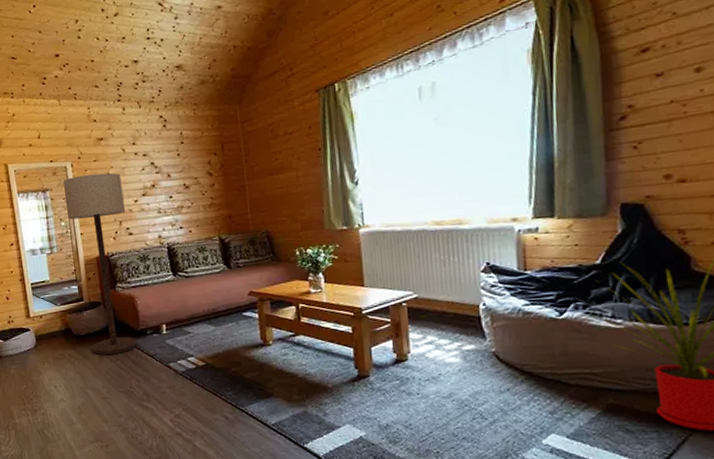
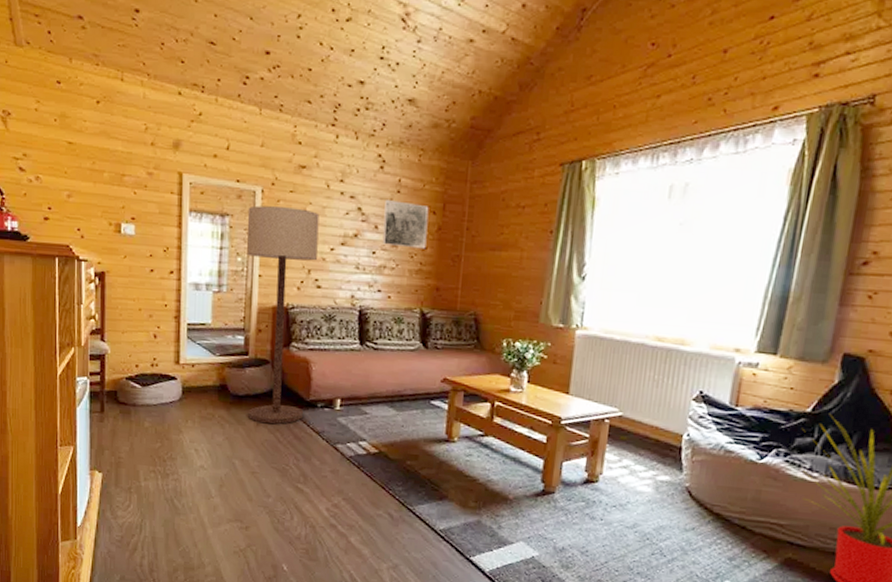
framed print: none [172,149,214,189] -> present [382,200,429,249]

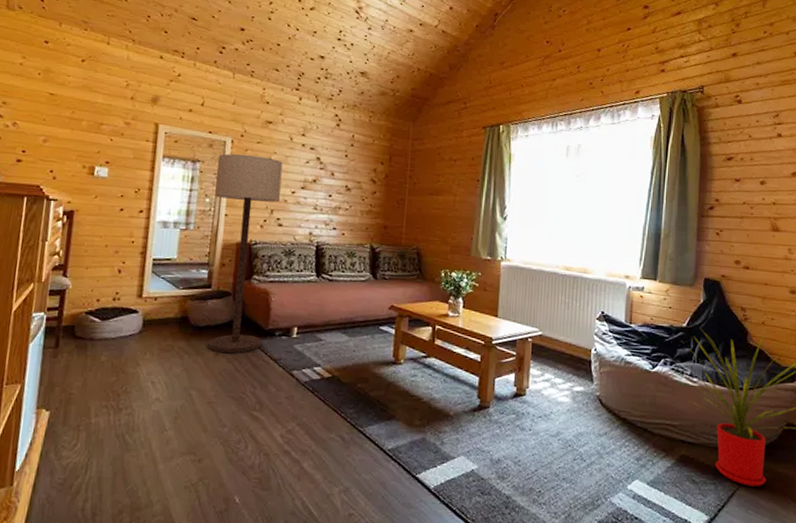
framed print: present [382,200,429,249] -> none [337,152,378,193]

